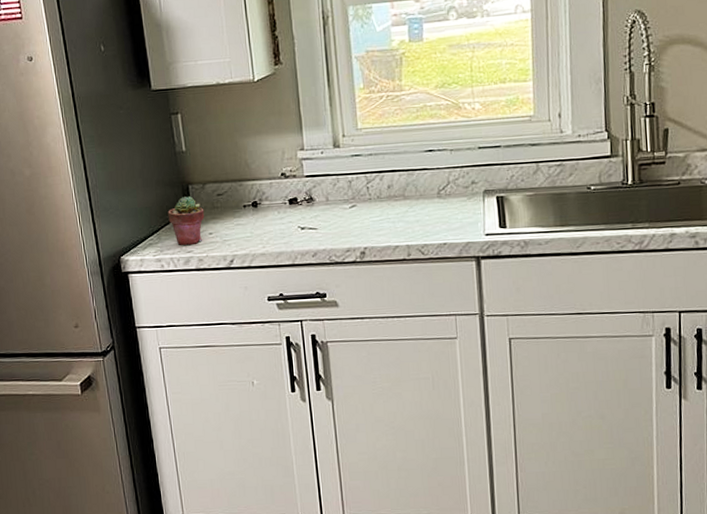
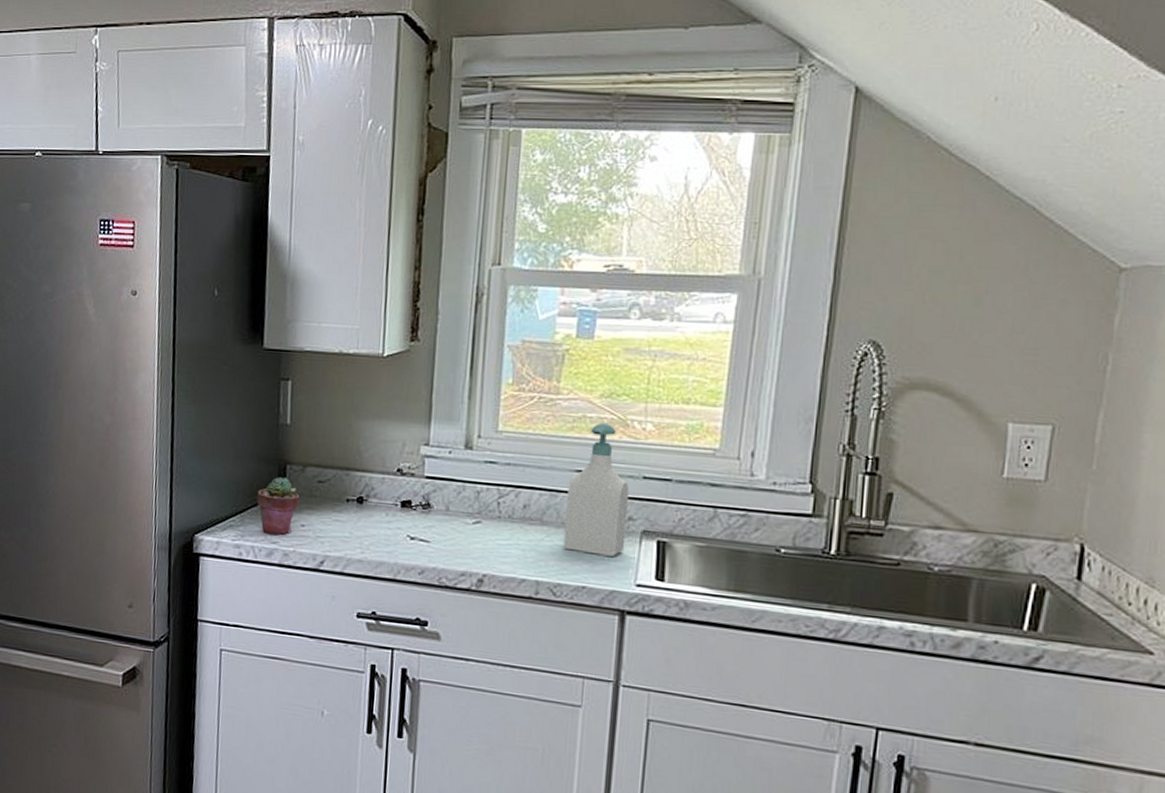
soap bottle: none [421,108,472,216] -> present [563,422,629,556]

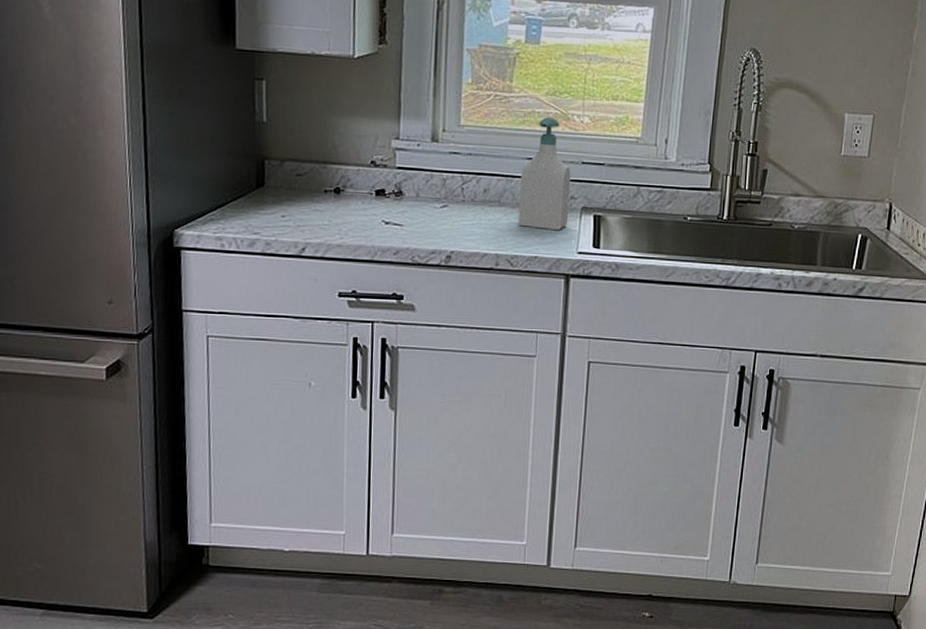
potted succulent: present [256,477,300,535] -> none [236,172,279,227]

